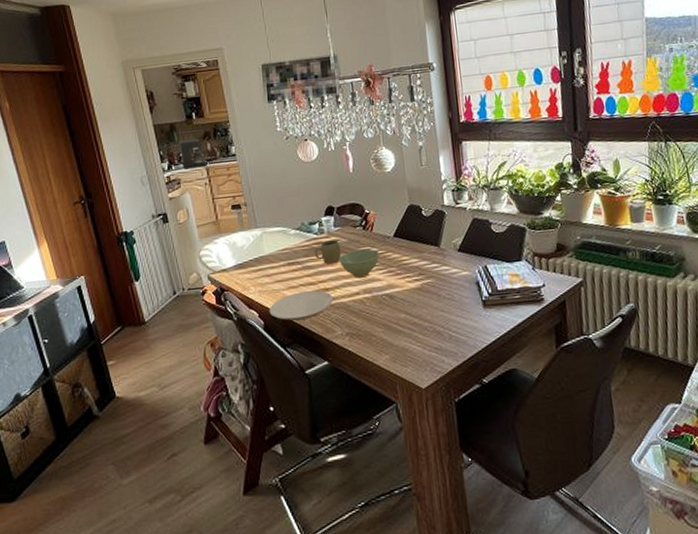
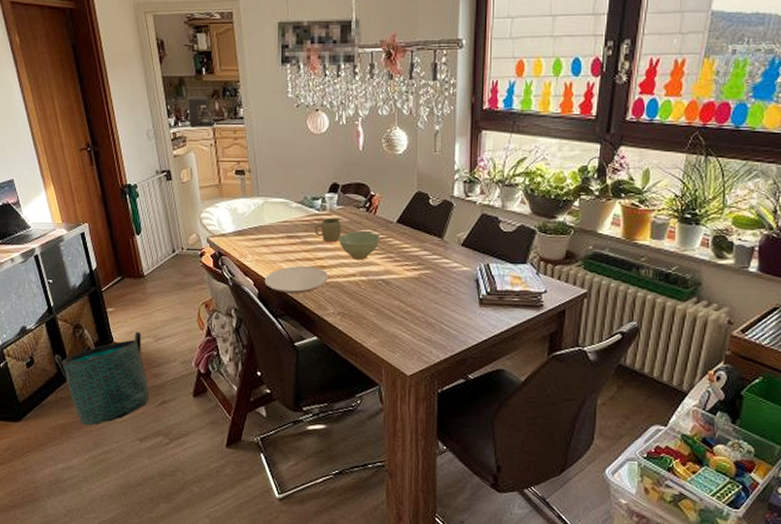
storage basket: none [52,382,157,495] -> present [55,332,149,426]

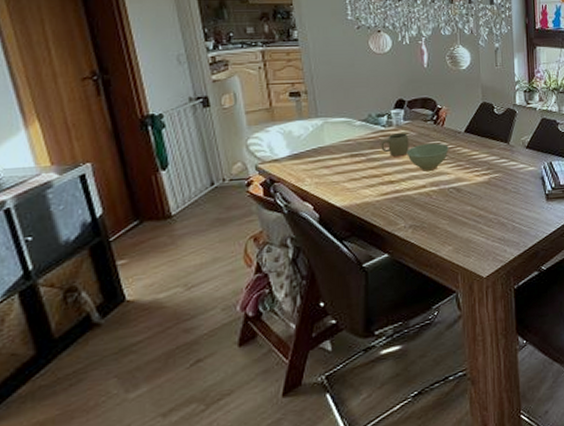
storage basket: present [55,332,149,426] -> none [31,282,178,416]
coffee maker: present [187,95,216,127] -> none [229,18,265,51]
plate: present [264,266,328,293] -> none [325,183,398,214]

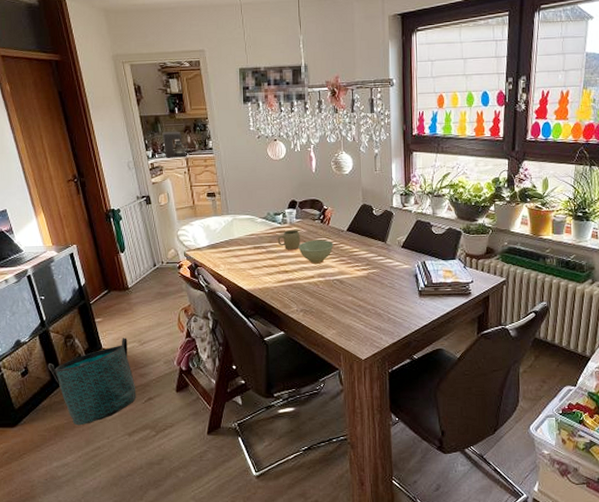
storage basket: none [31,282,178,416] -> present [48,338,137,426]
coffee maker: none [229,18,265,51] -> present [162,131,188,158]

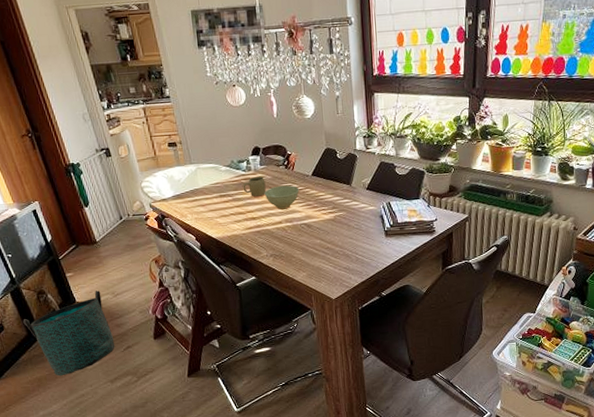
coffee maker: present [162,131,188,158] -> none [116,79,145,109]

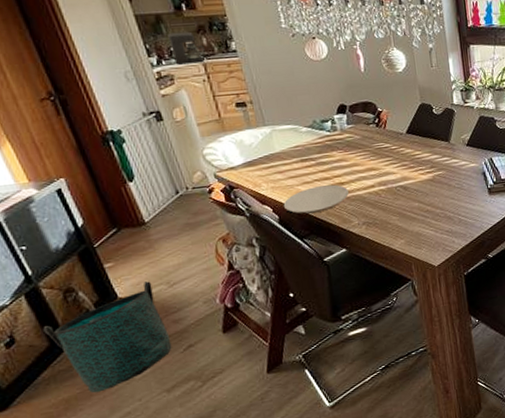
coffee maker: none [116,79,145,109] -> present [168,31,205,65]
plate: none [204,219,259,243] -> present [283,184,349,214]
mug: present [243,177,266,198] -> none [328,137,355,160]
bowl: present [264,185,299,210] -> none [353,144,393,172]

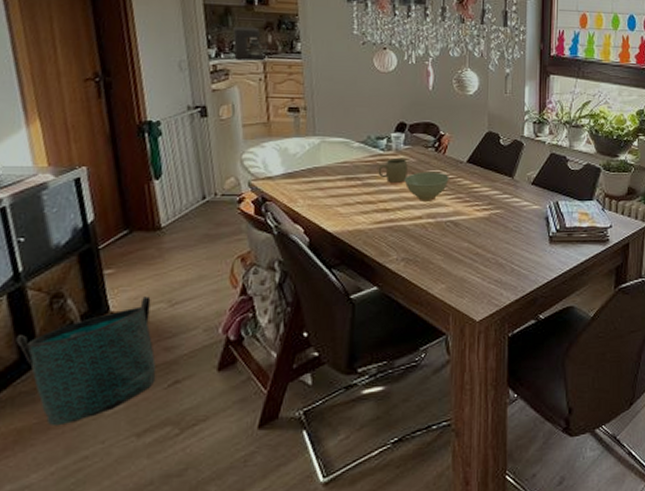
plate: present [283,184,349,214] -> none [317,210,392,240]
mug: none [328,137,355,160] -> present [378,159,408,184]
bowl: none [353,144,393,172] -> present [404,172,449,201]

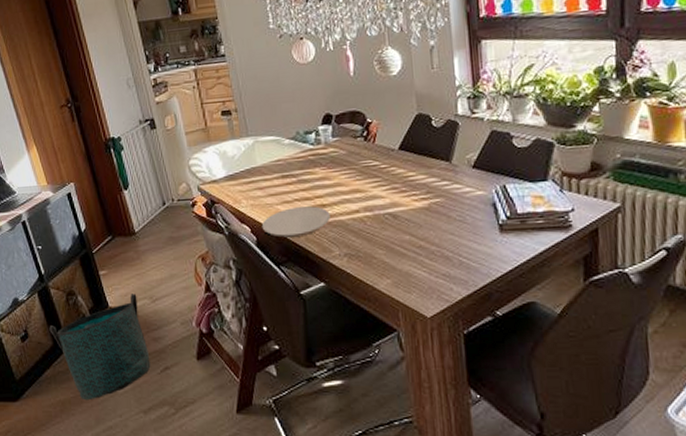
coffee maker: present [232,26,268,61] -> none [165,36,196,71]
plate: none [317,210,392,240] -> present [261,206,330,238]
mug: present [378,159,408,184] -> none [310,152,340,179]
bowl: present [404,172,449,201] -> none [337,162,382,195]

